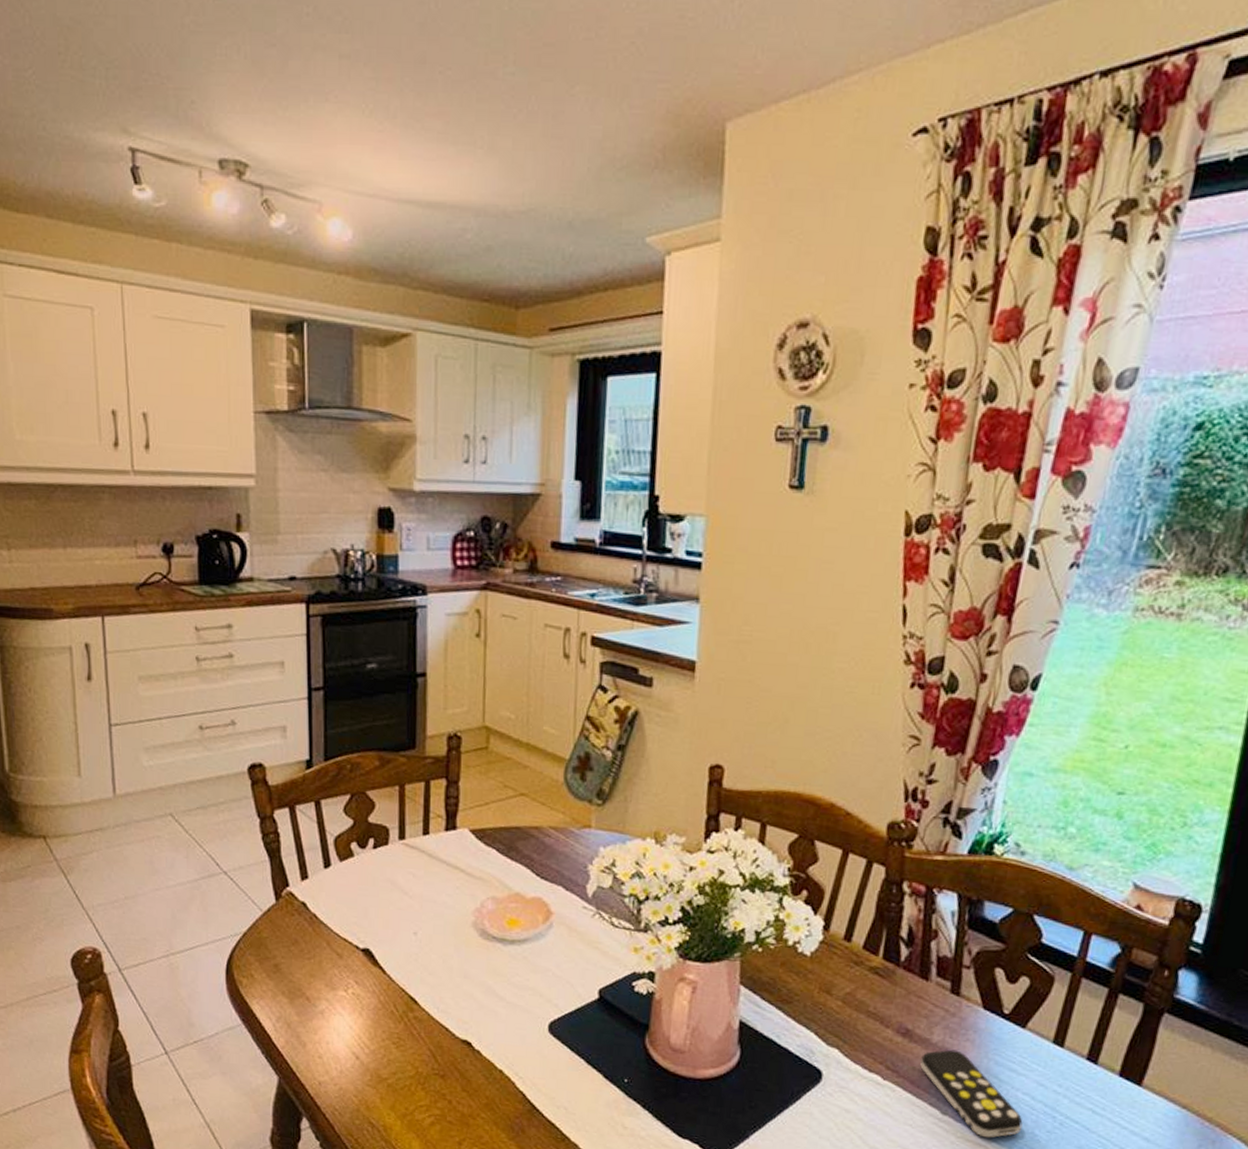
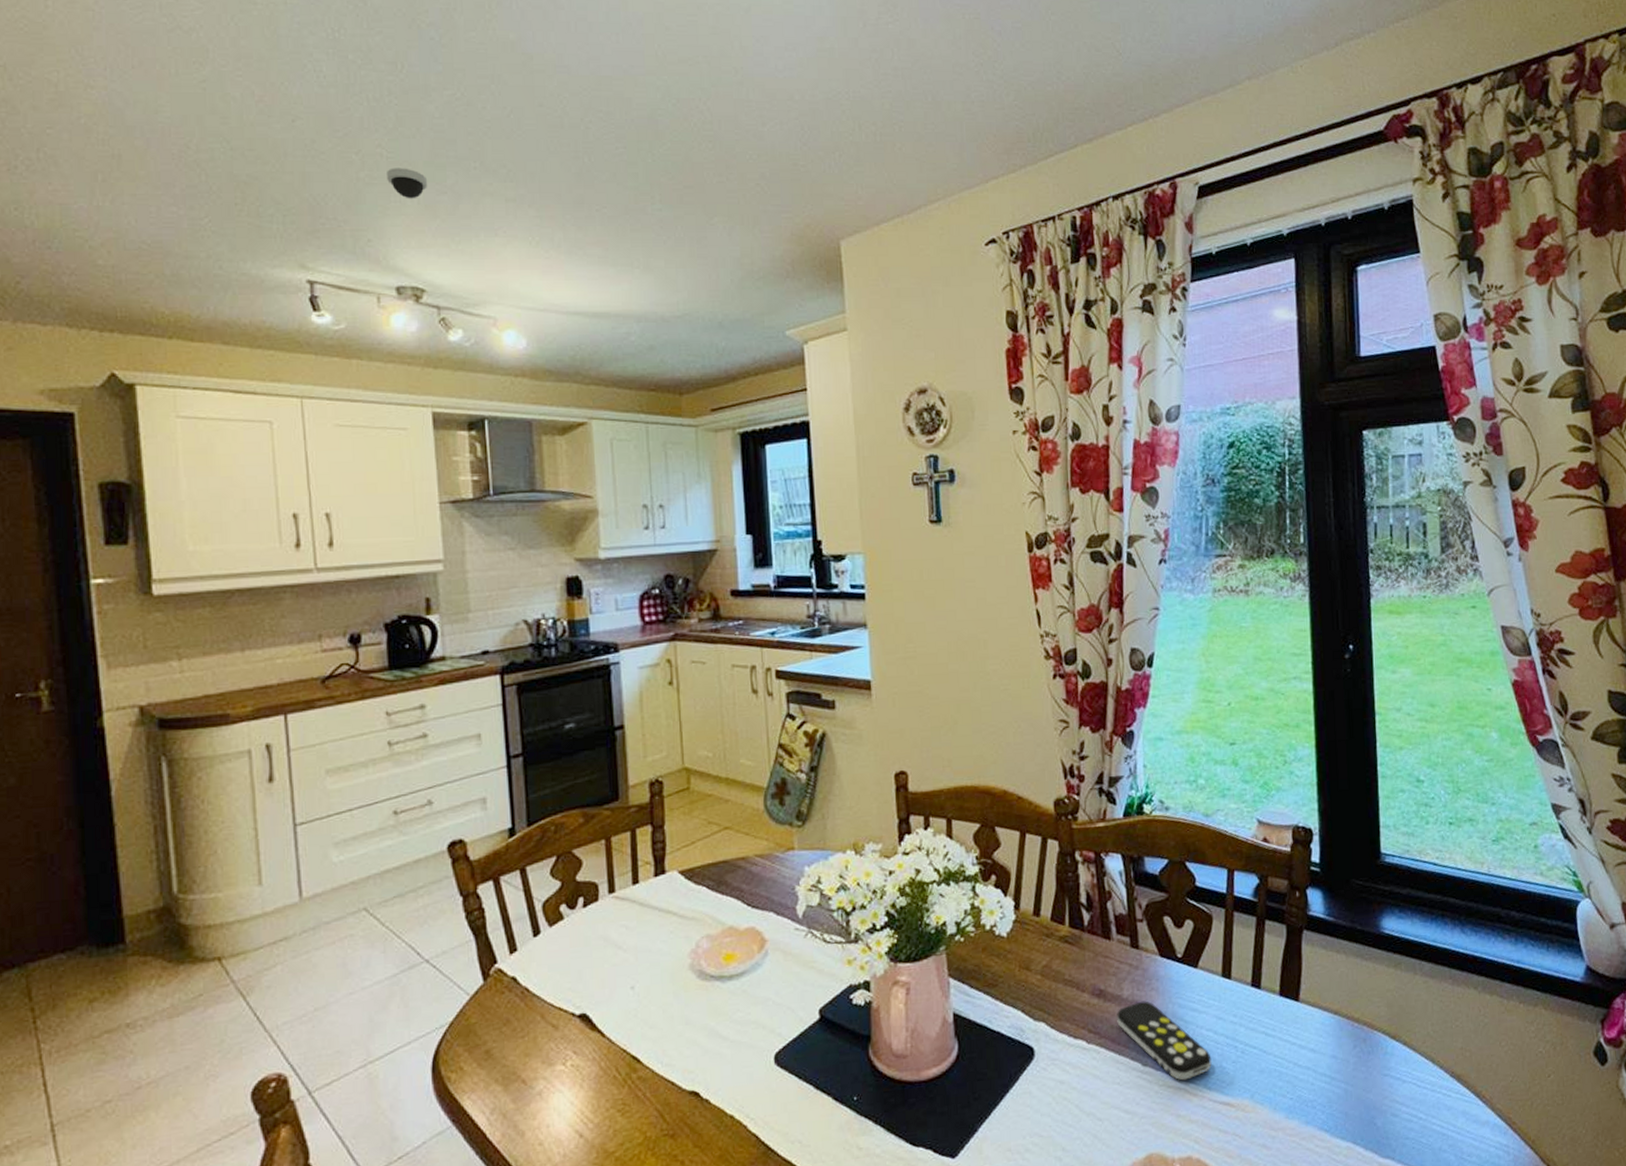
dome security camera: none [213,12,256,52] -> present [387,168,428,199]

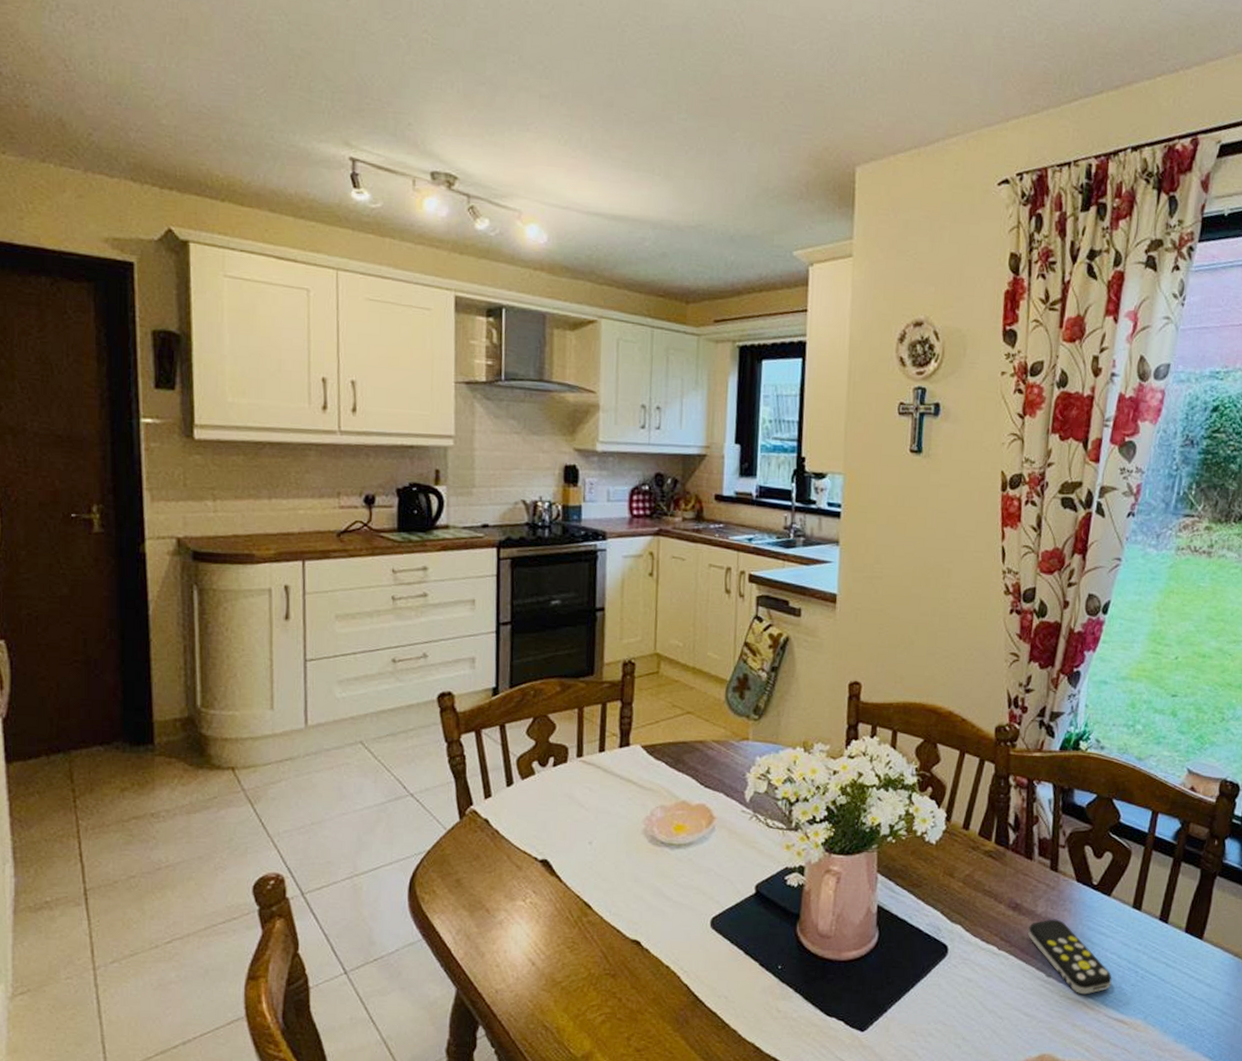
dome security camera: present [387,168,428,199] -> none [430,54,469,88]

